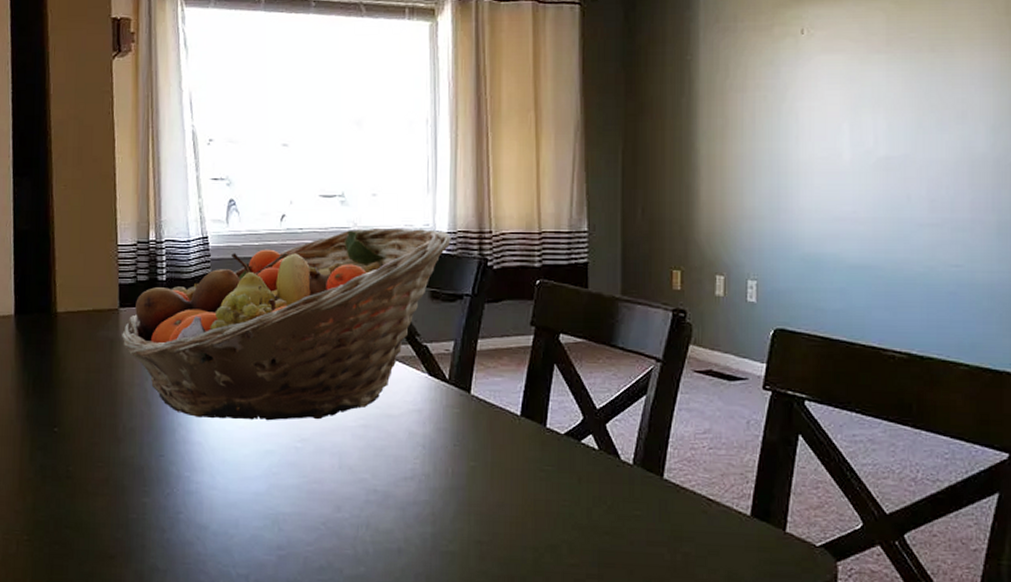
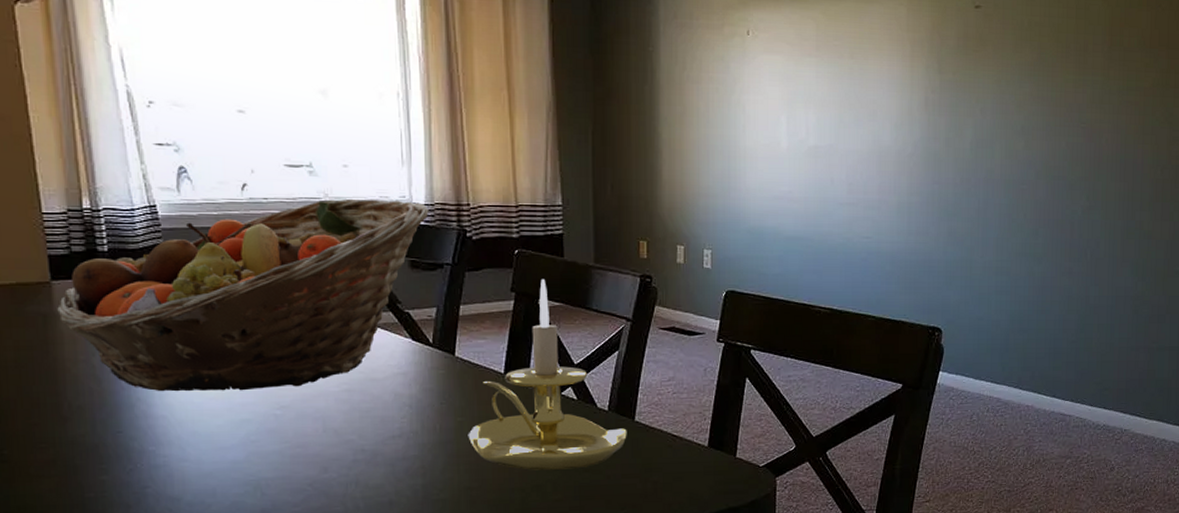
candle holder: none [480,311,654,530] -> present [468,278,627,470]

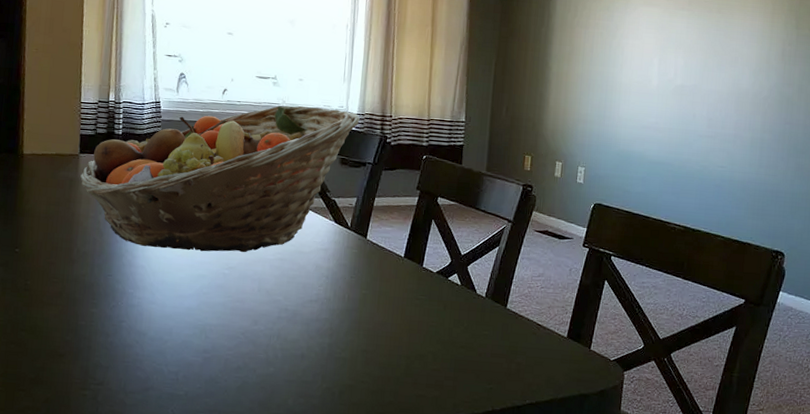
candle holder: present [468,278,627,470] -> none [369,181,499,344]

